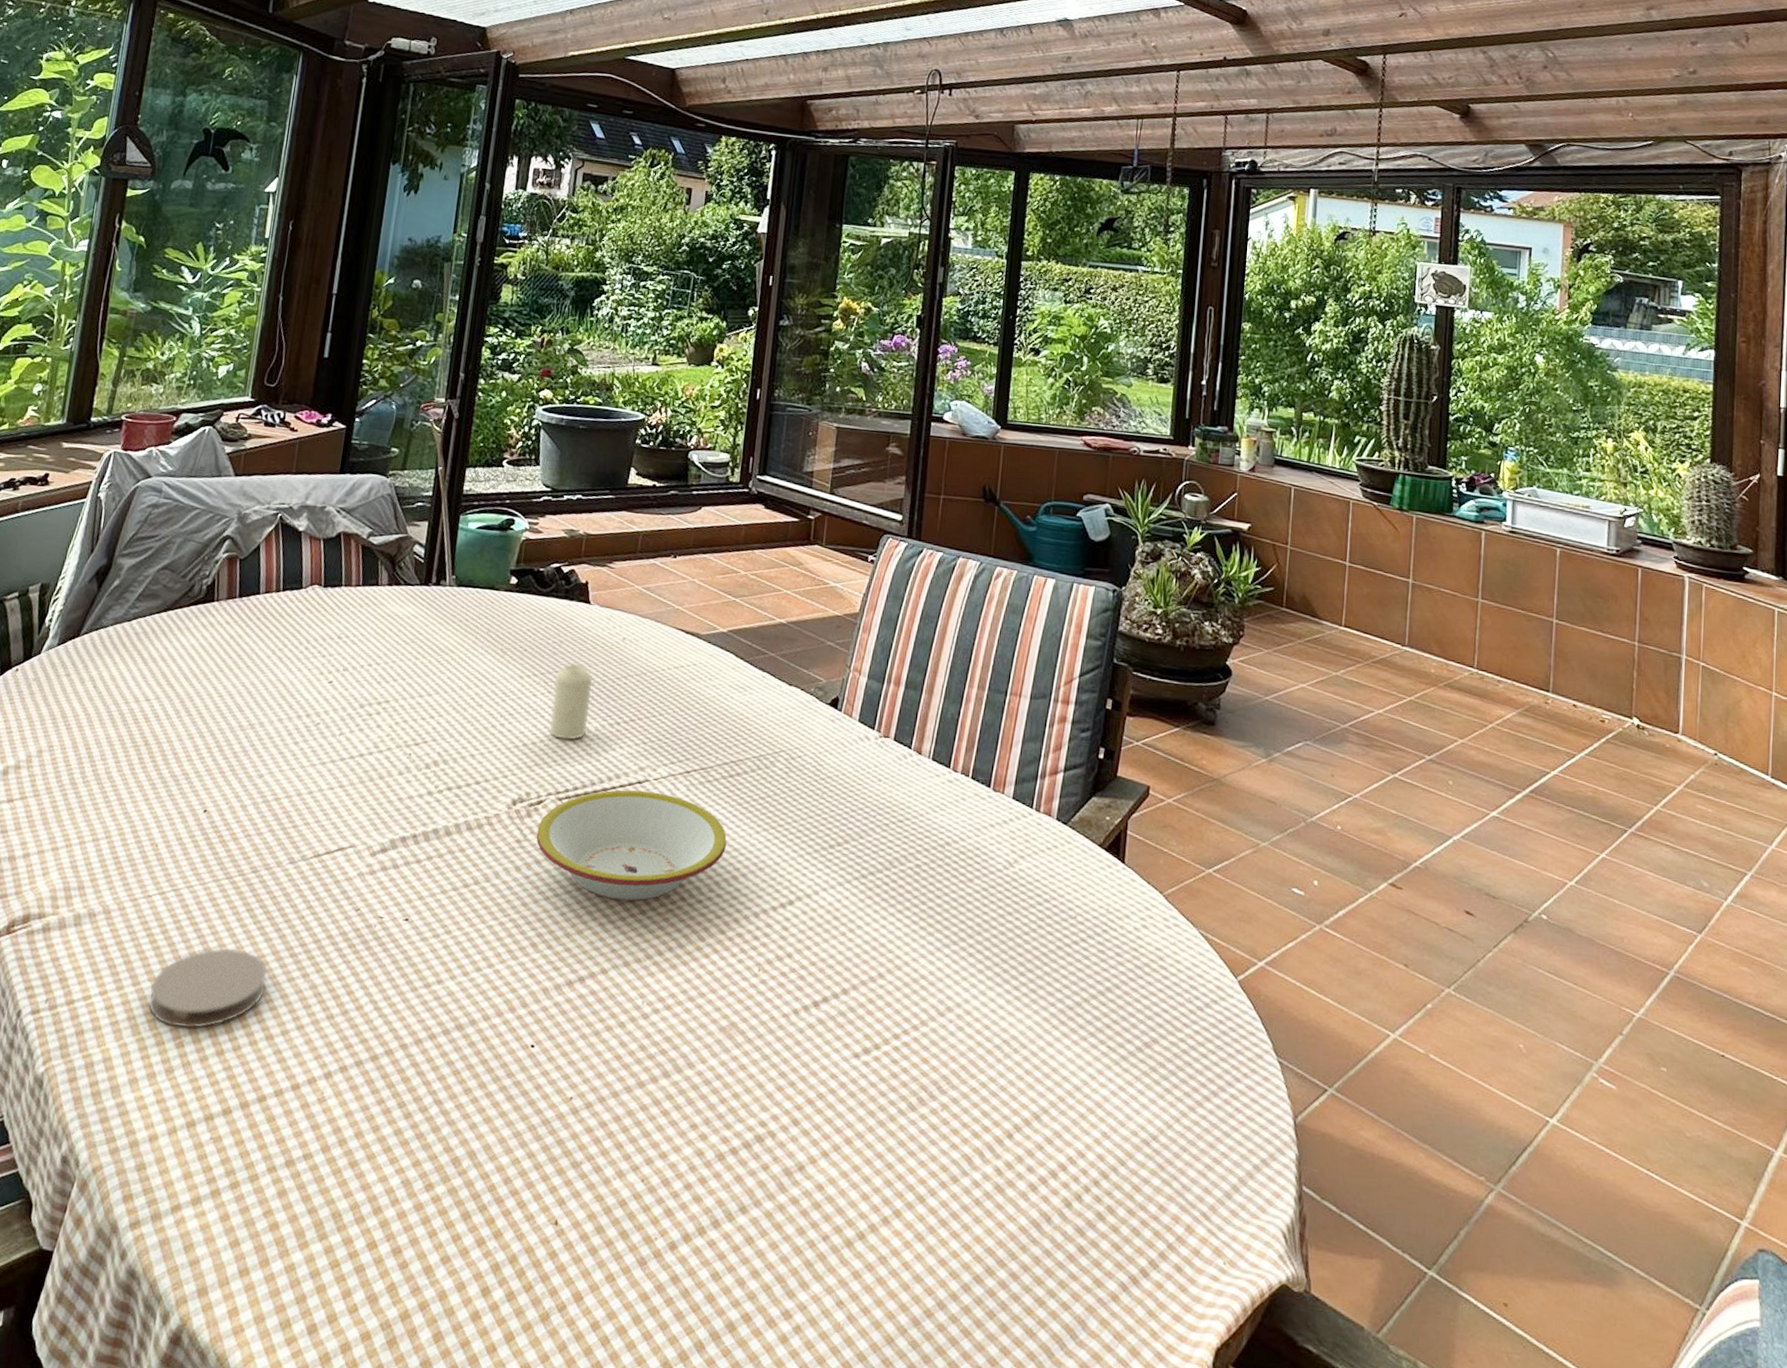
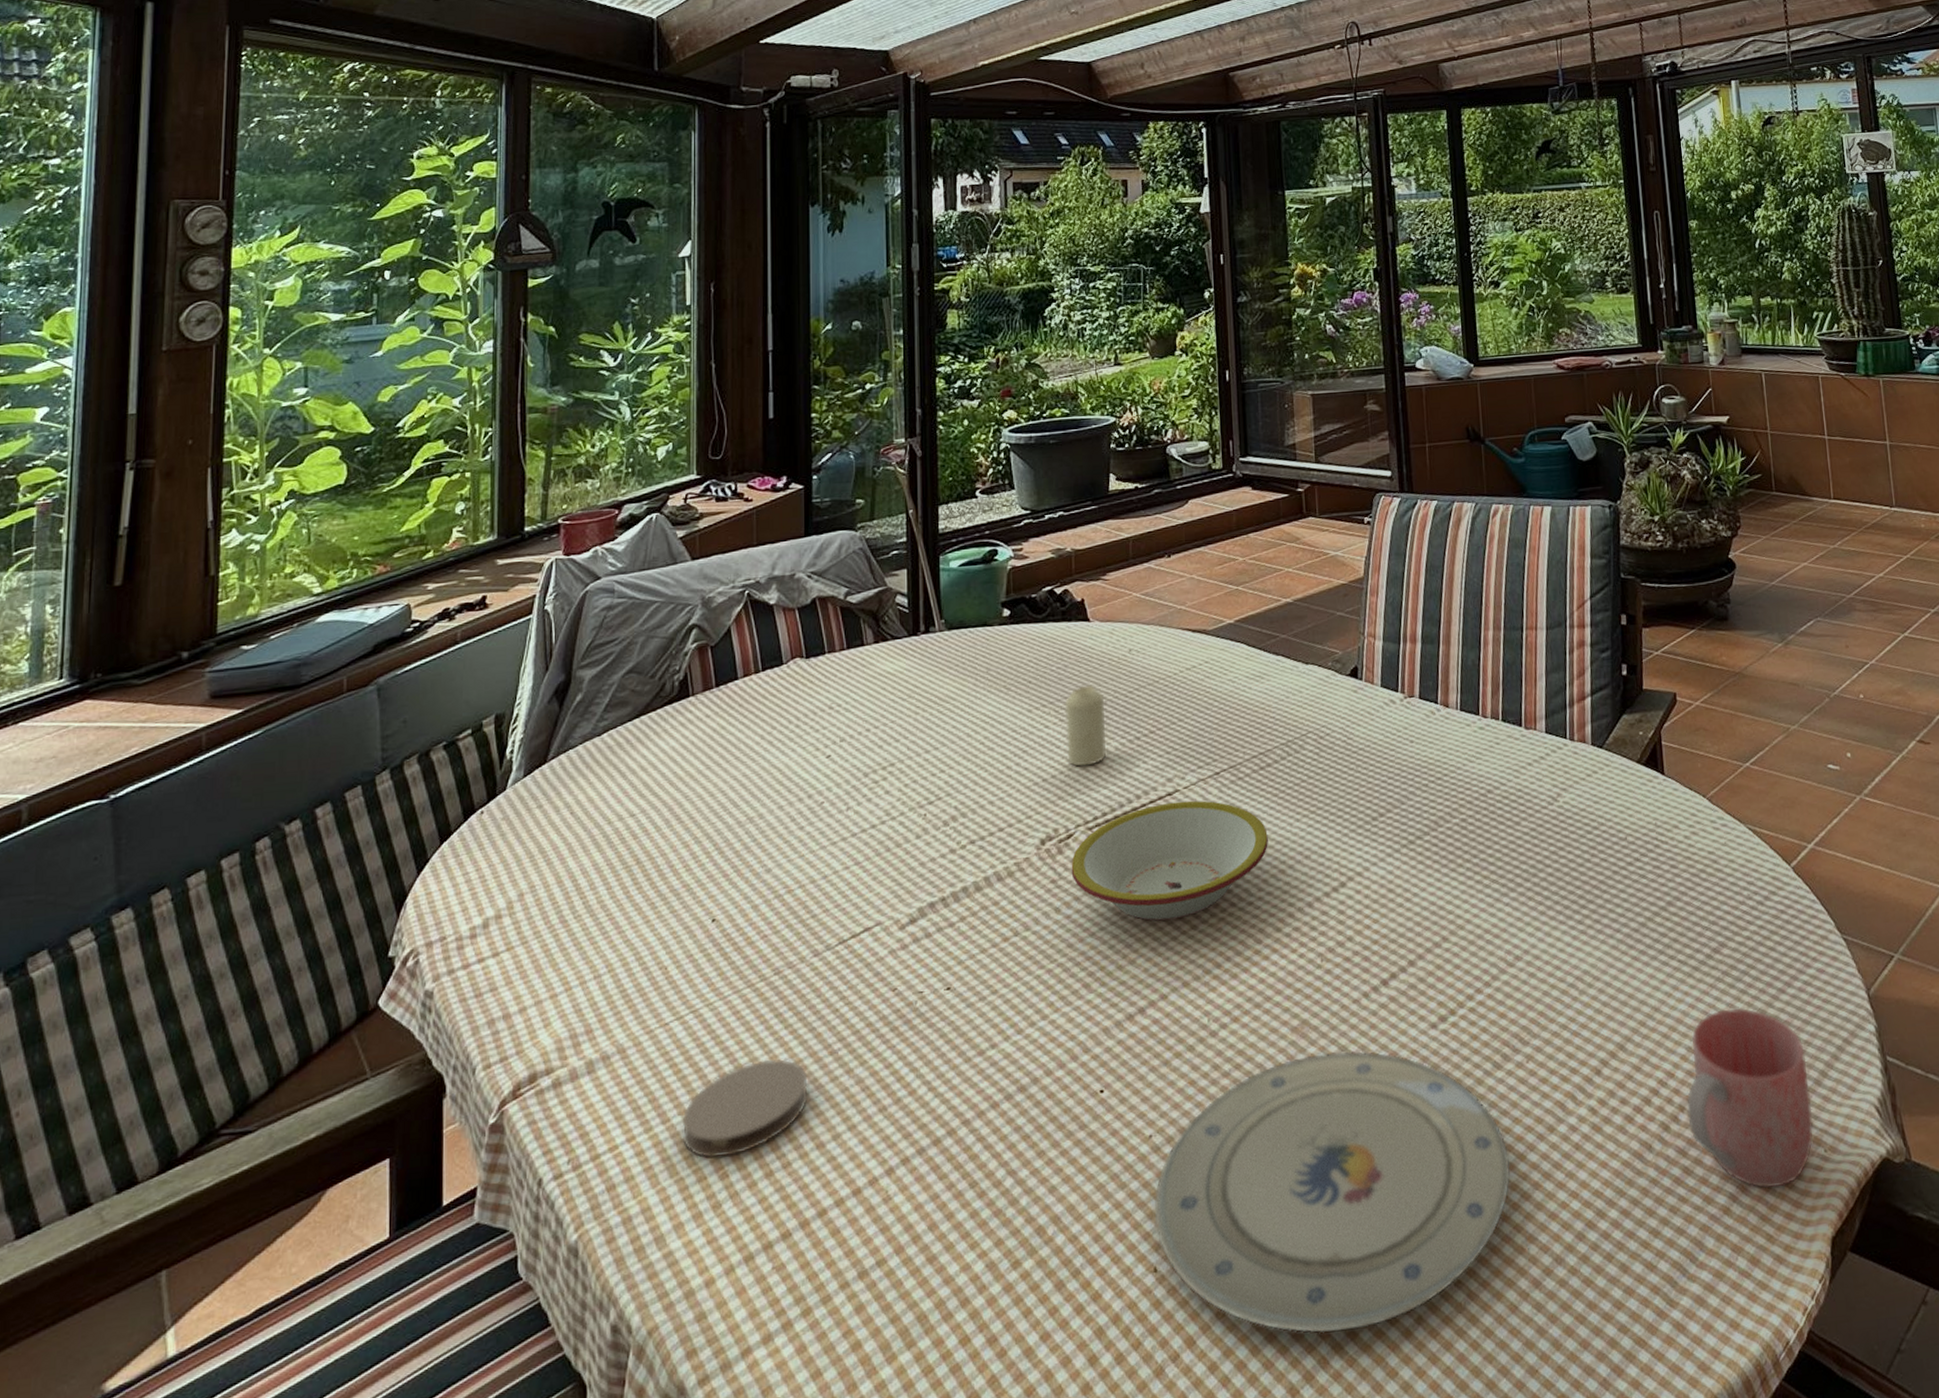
plate: none [562,1056,909,1325] -> present [1154,1051,1510,1334]
mug: none [1091,1103,1220,1288] -> present [1686,1007,1814,1189]

